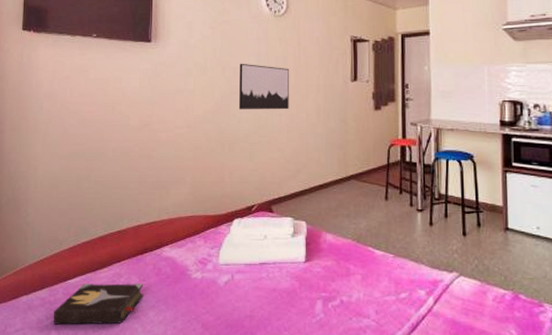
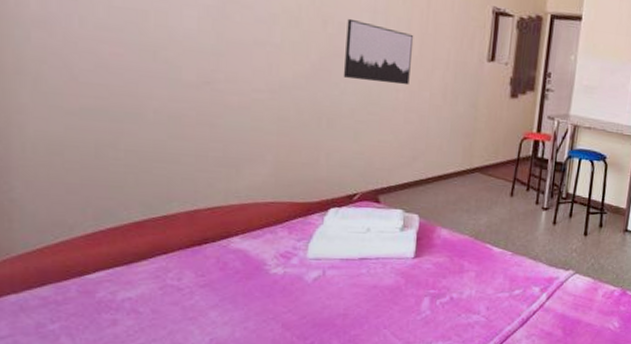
hardback book: present [54,283,144,325] -> none [63,279,203,329]

